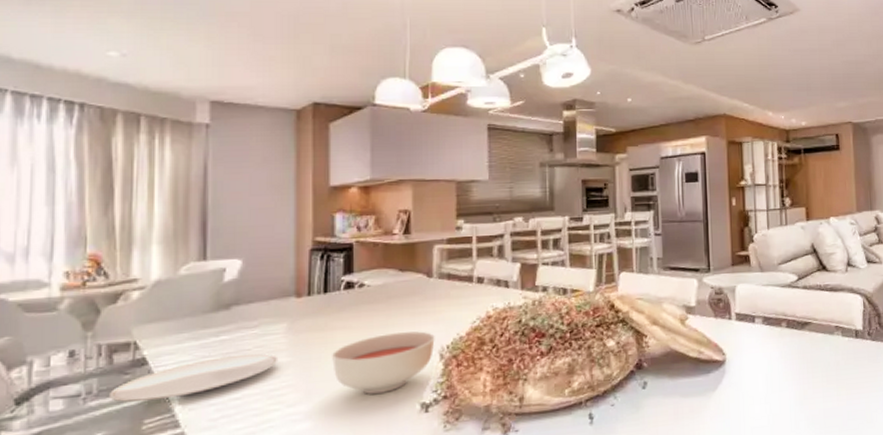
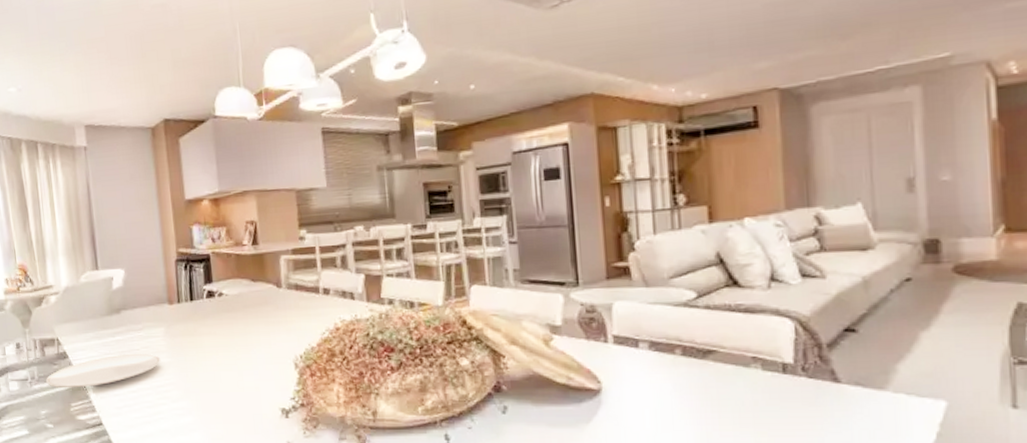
bowl: present [332,331,435,394] -> none [202,340,289,396]

